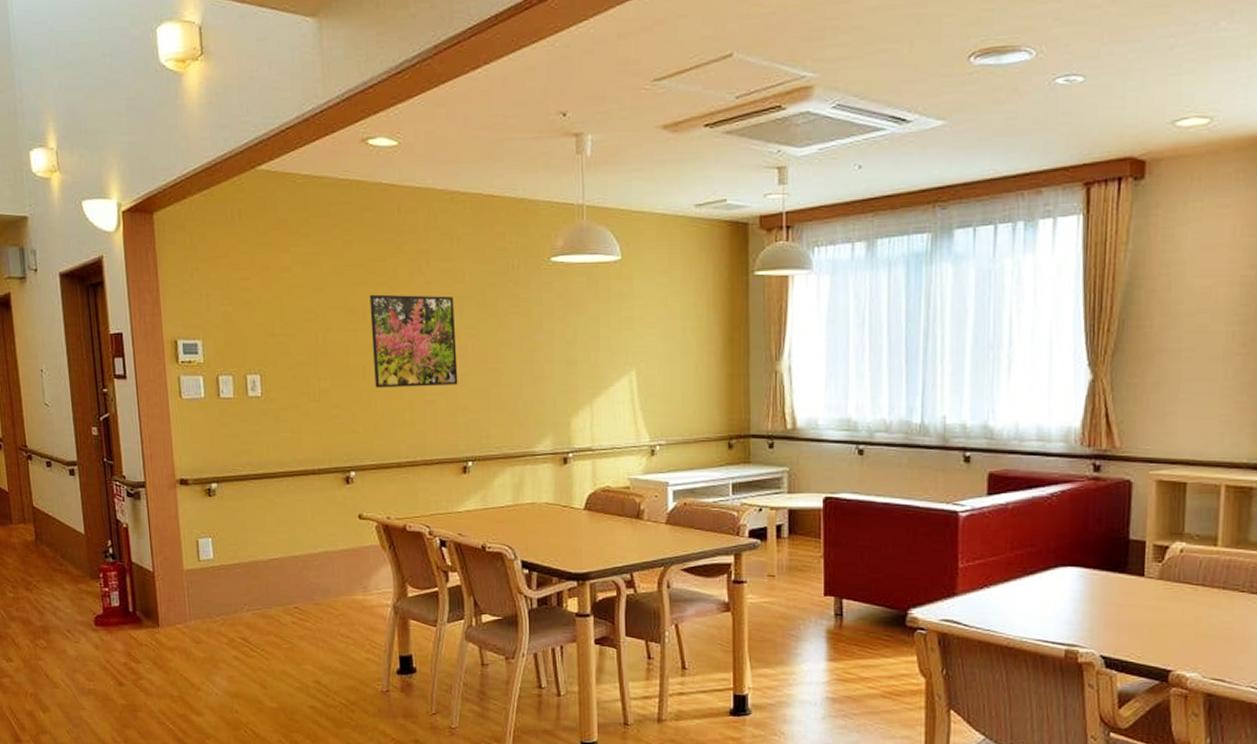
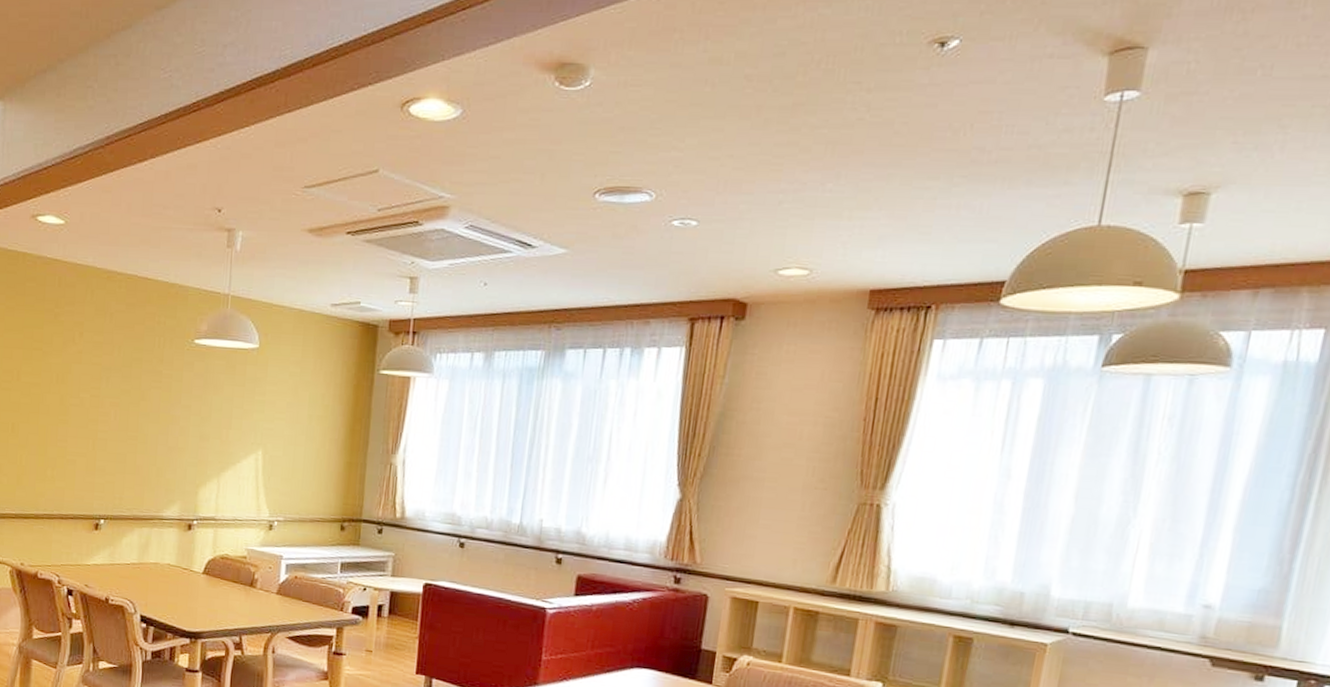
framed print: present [369,294,458,388] -> none [22,358,102,448]

